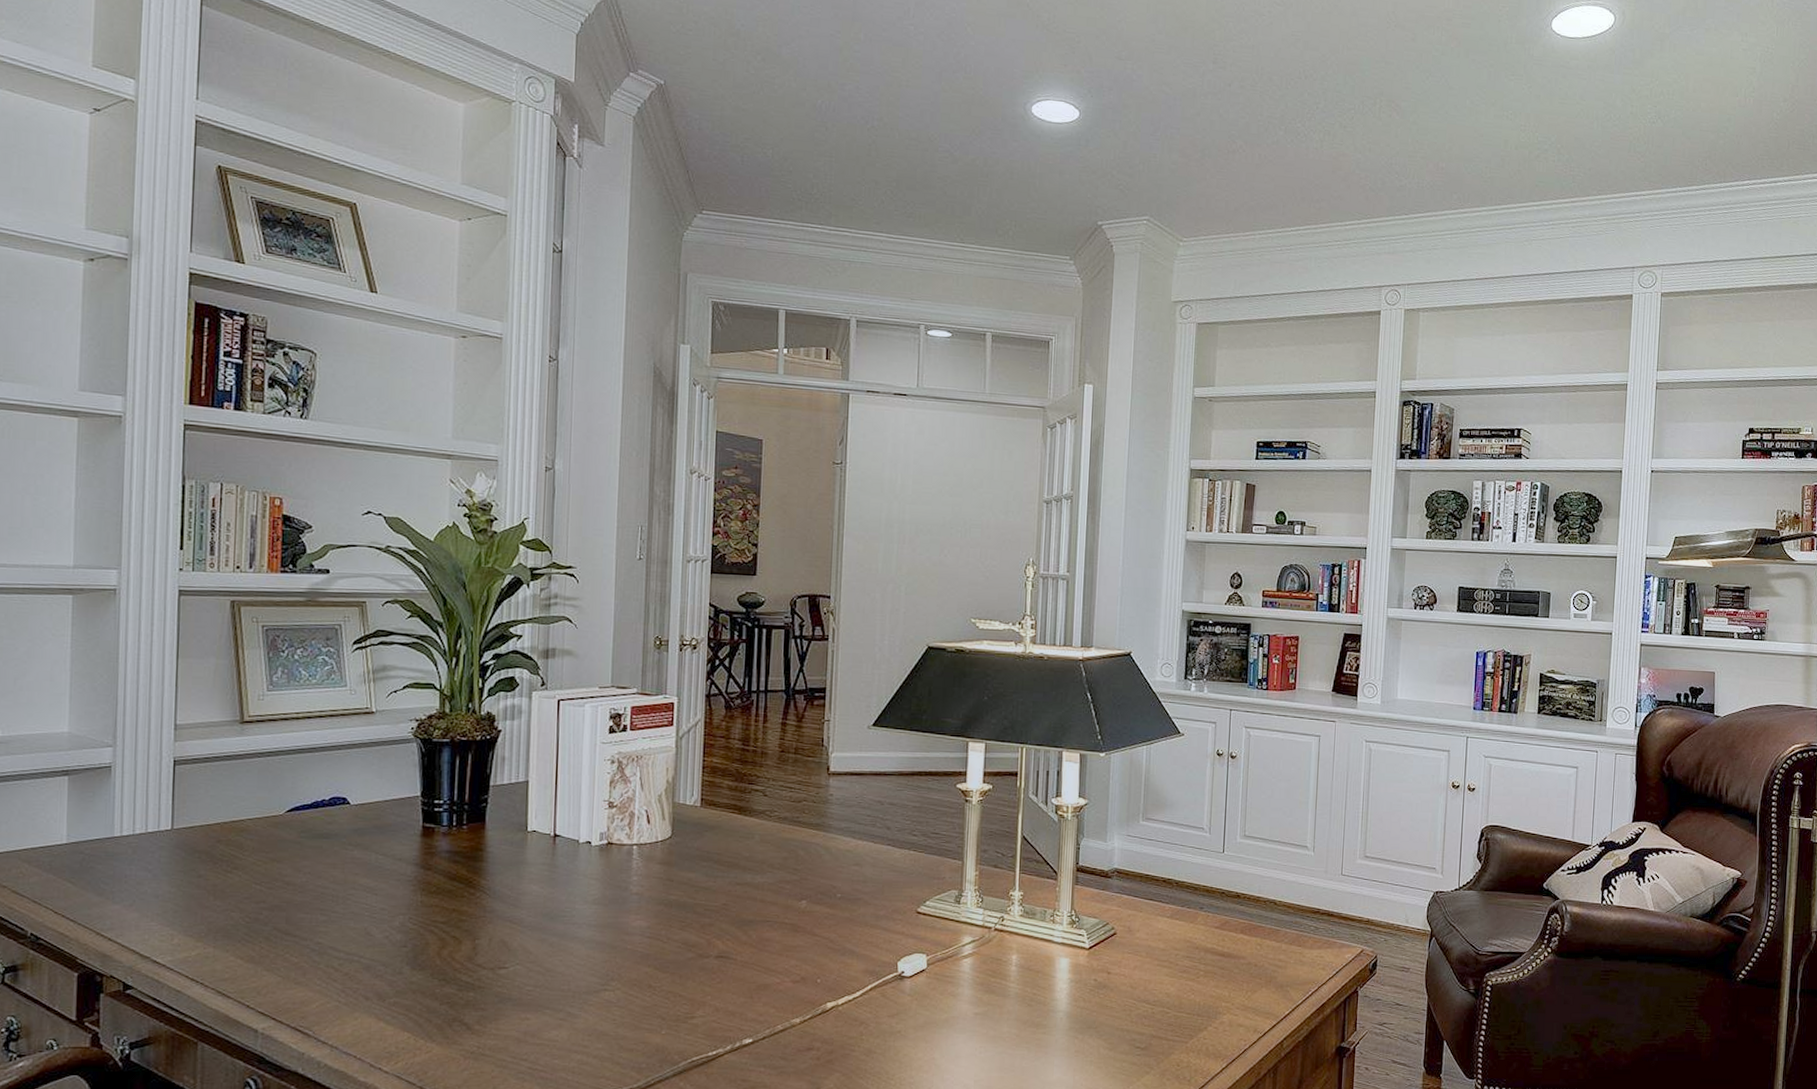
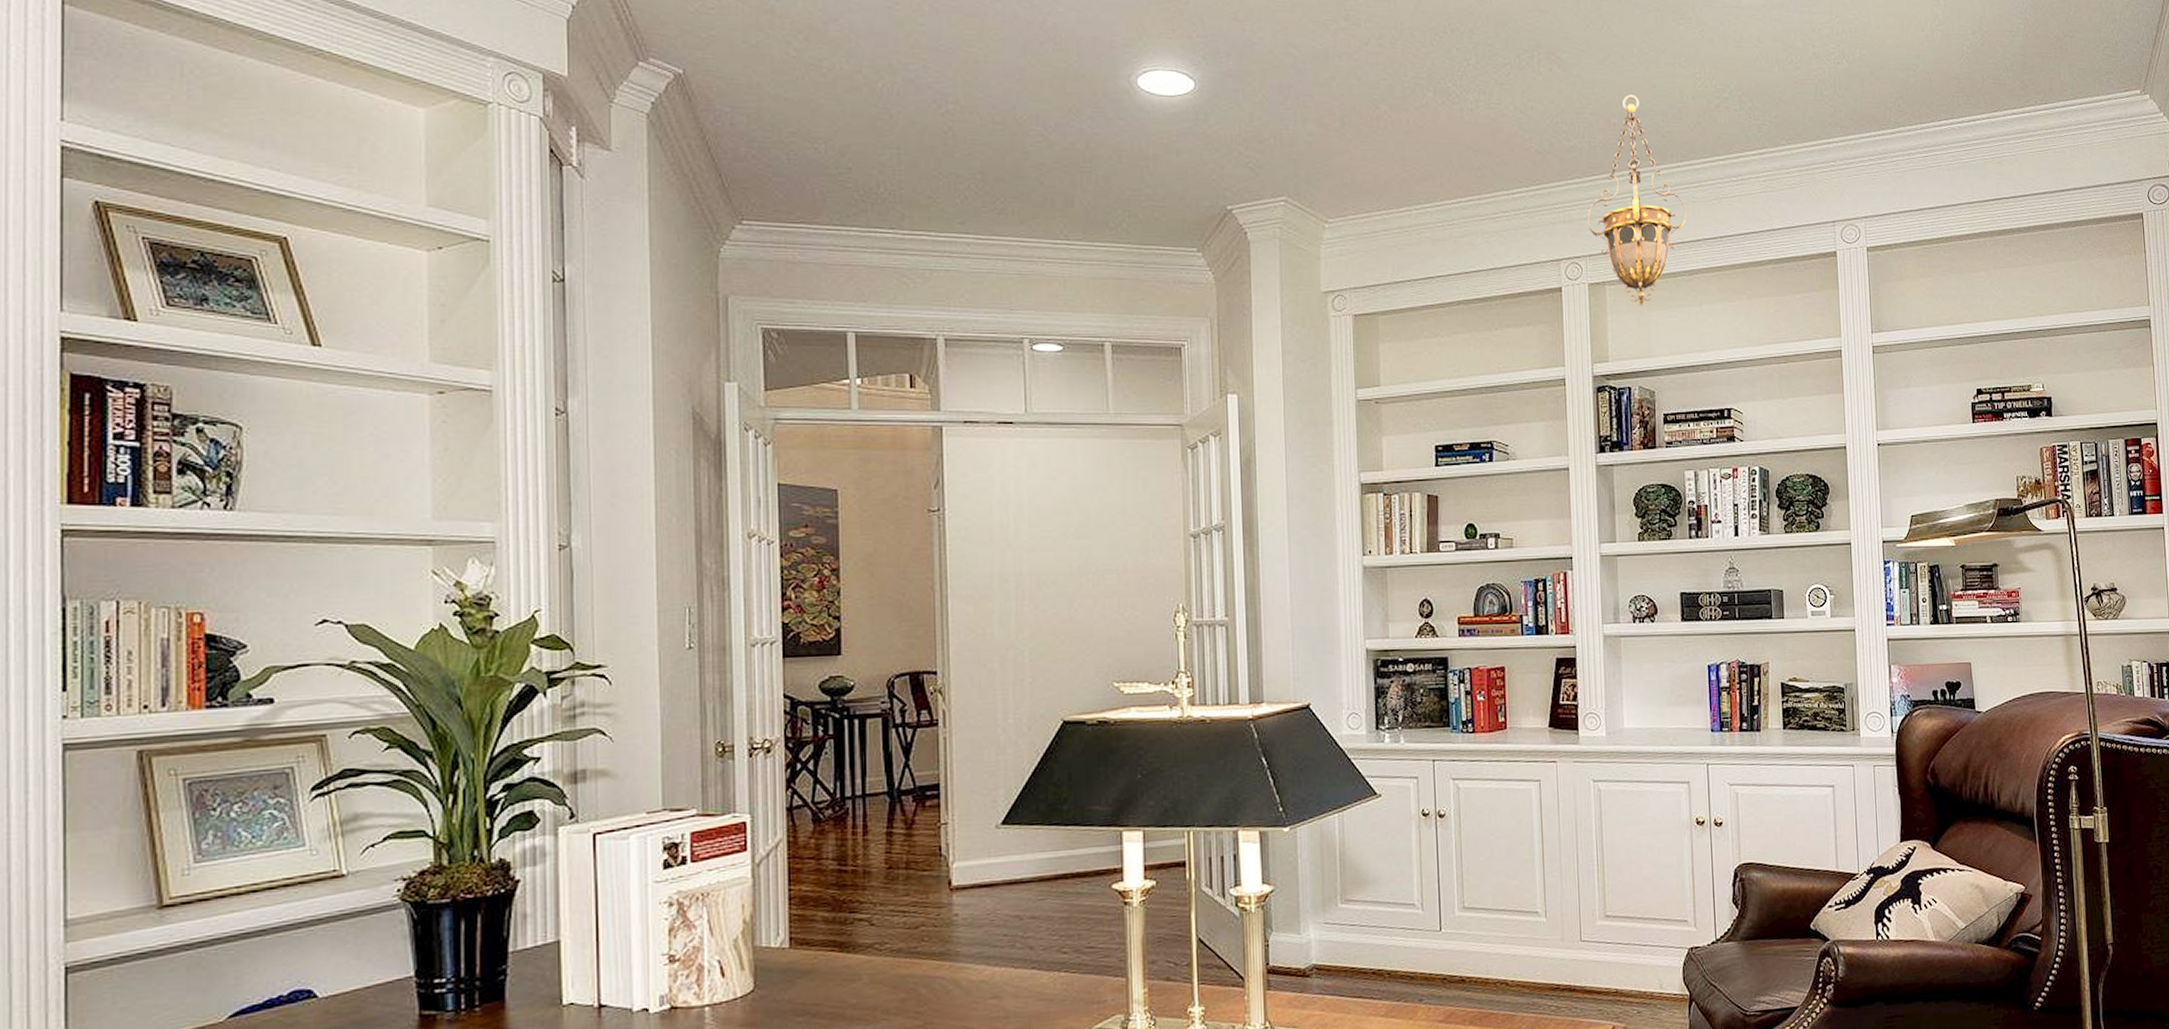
hanging lantern: none [1409,142,1499,332] -> present [1587,94,1687,306]

